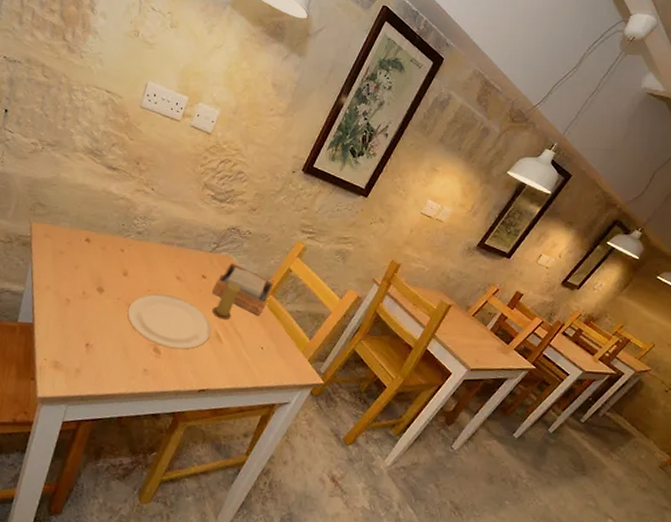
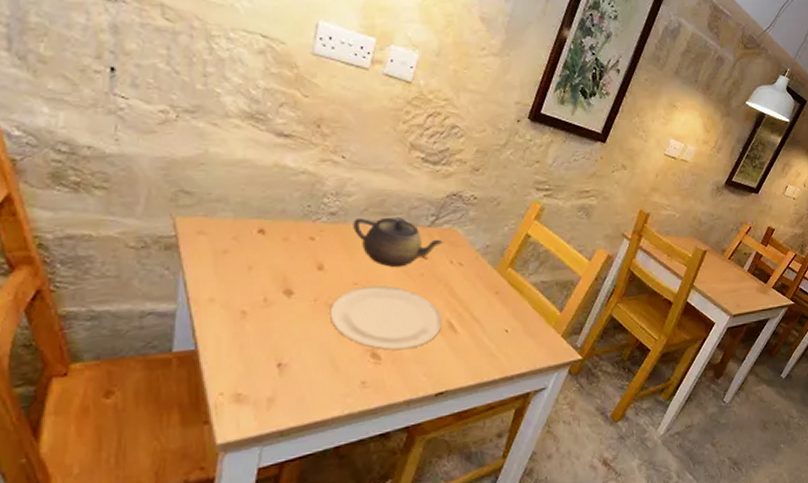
teapot: none [153,239,221,282] -> present [353,217,445,268]
napkin holder: present [213,262,274,316] -> none [438,236,511,295]
candle: present [213,282,241,319] -> none [441,259,473,305]

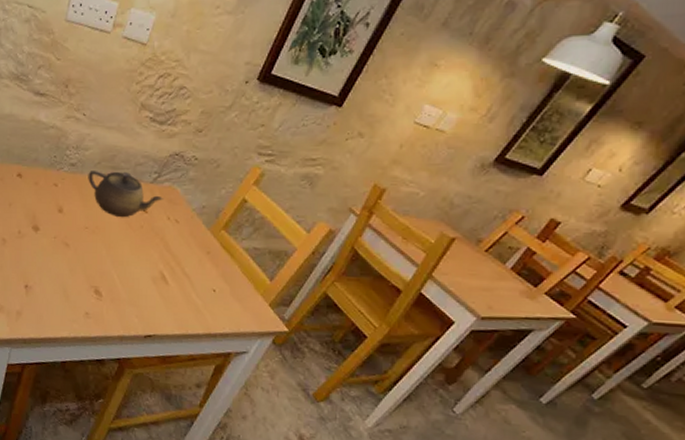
plate: present [330,285,443,350] -> none [65,231,156,292]

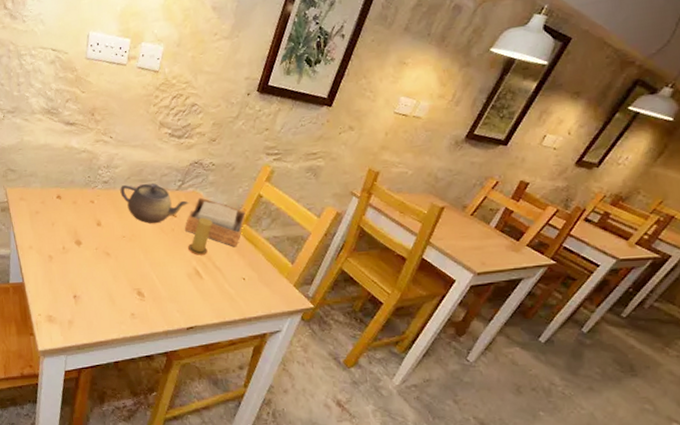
napkin holder: none [156,194,226,254] -> present [185,197,246,247]
candle: none [157,217,188,259] -> present [188,217,213,255]

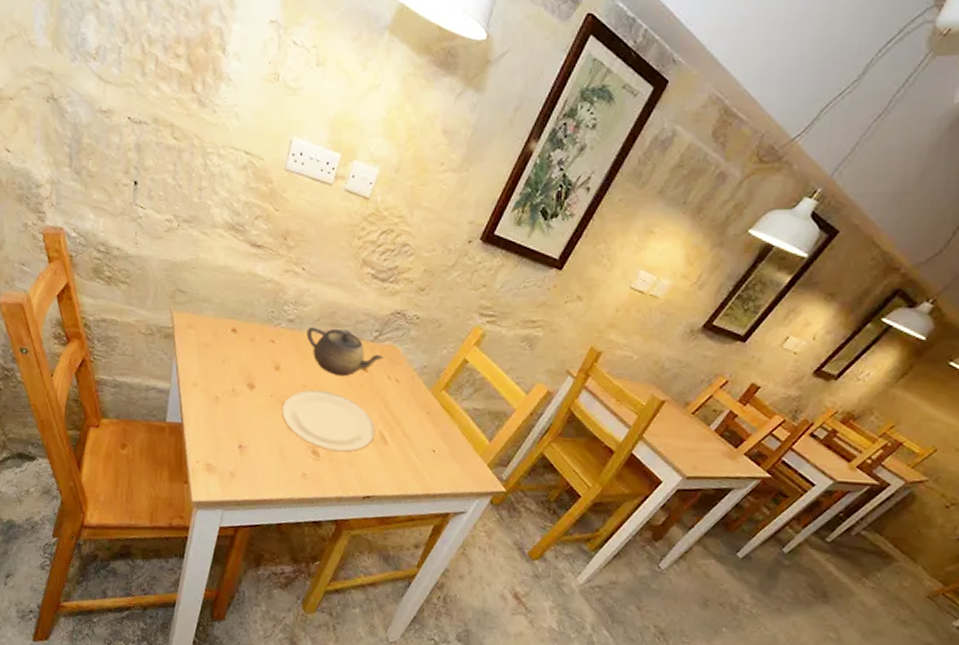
plate: none [107,238,191,291] -> present [282,389,376,452]
napkin holder: present [185,197,246,247] -> none [376,353,446,415]
candle: present [188,217,213,255] -> none [376,376,409,419]

